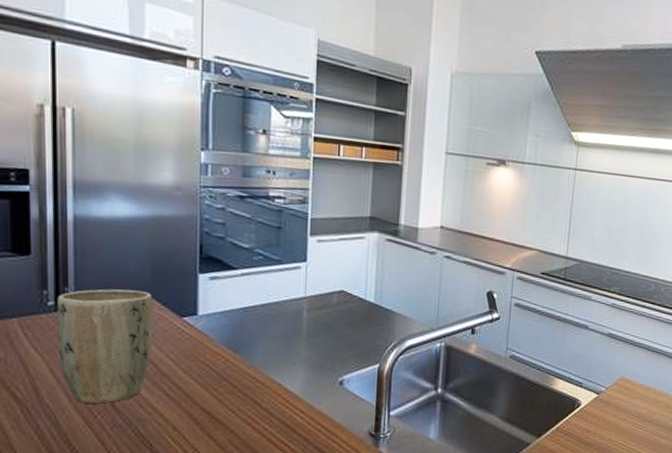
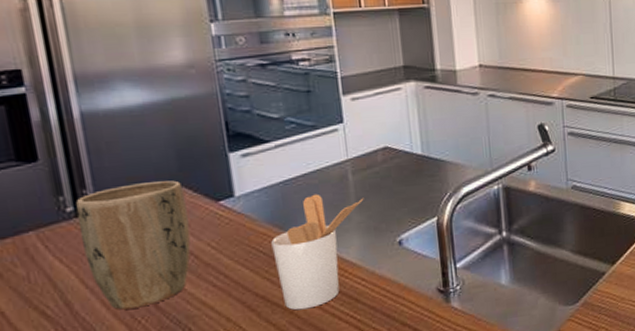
utensil holder: none [224,324,314,431] -> present [271,194,364,311]

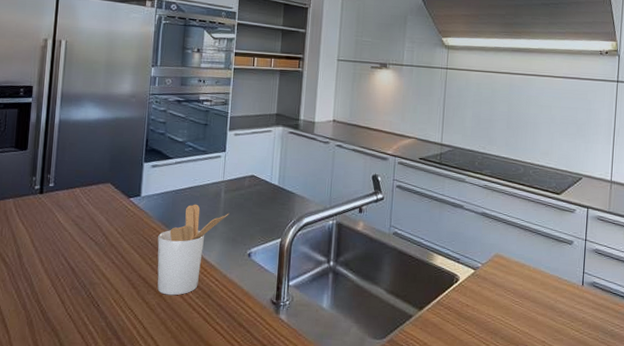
plant pot: present [75,180,191,310] -> none [38,175,109,269]

